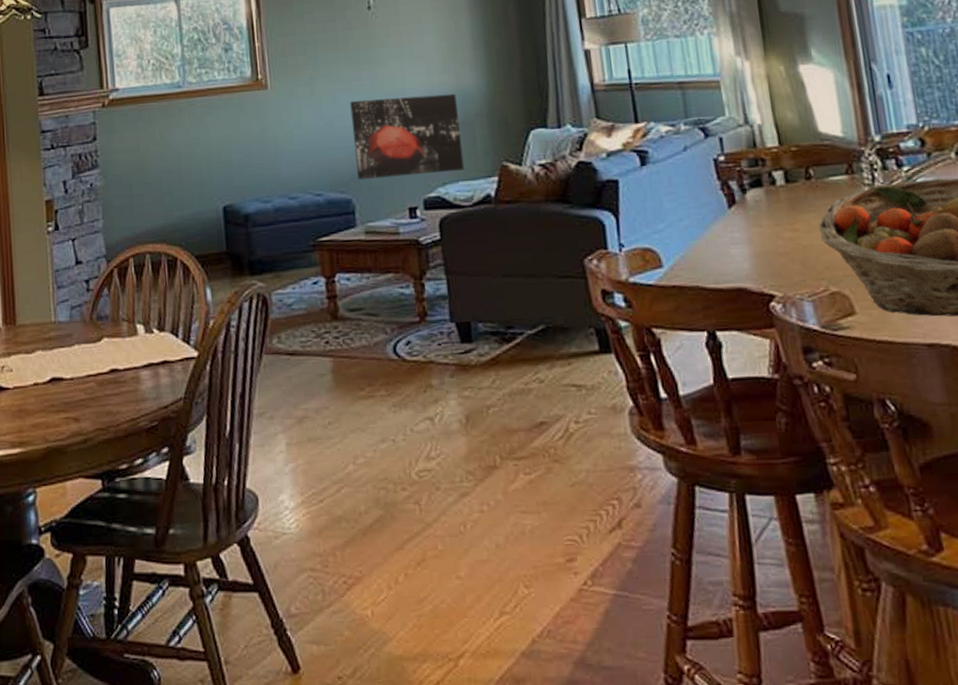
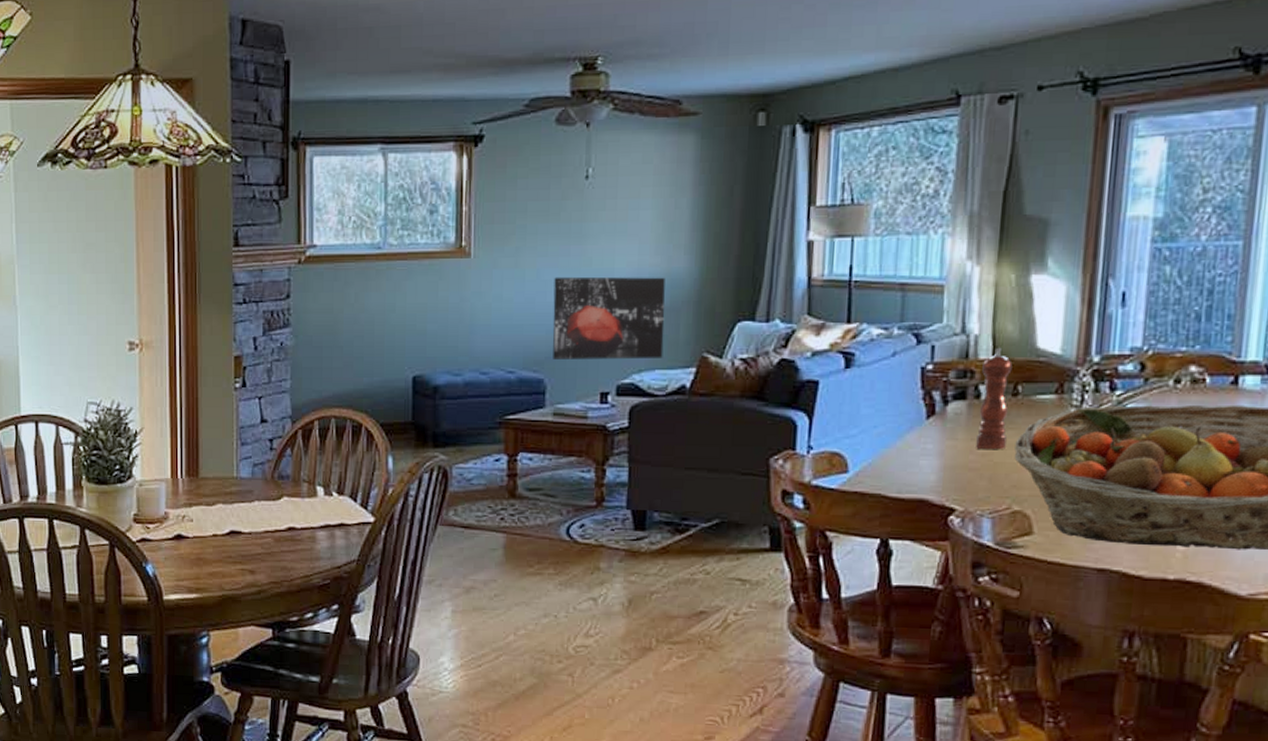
pepper mill: none [771,136,810,233] -> present [976,349,1013,449]

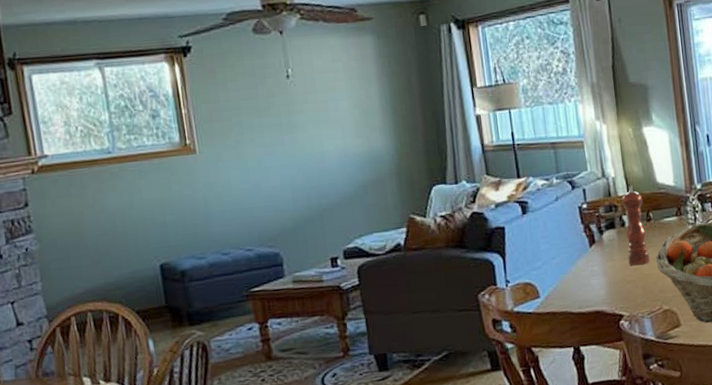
wall art: present [553,276,665,360] -> none [274,155,378,235]

